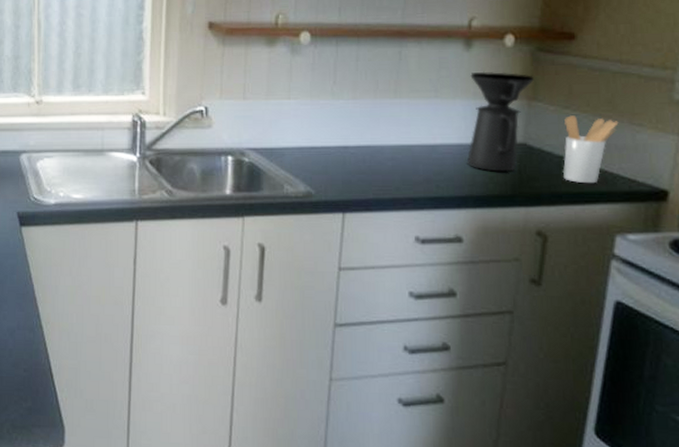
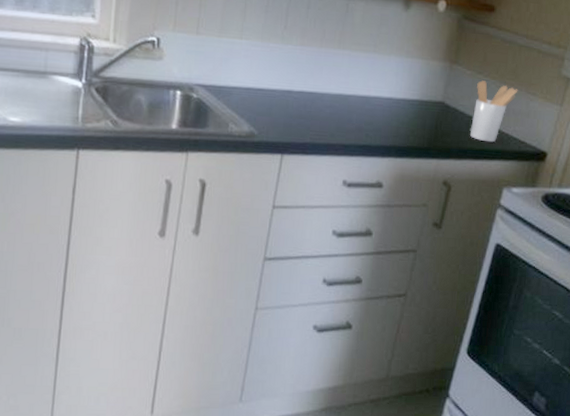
coffee maker: present [467,71,534,172] -> none [395,32,458,127]

